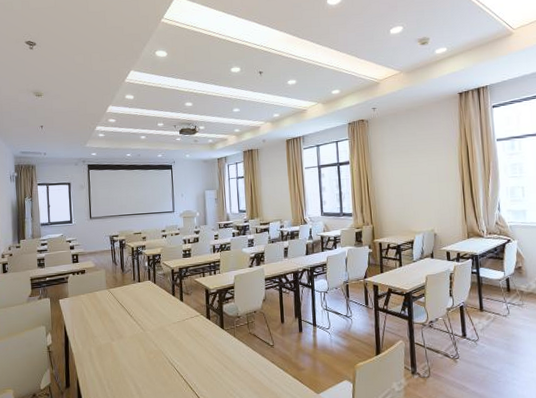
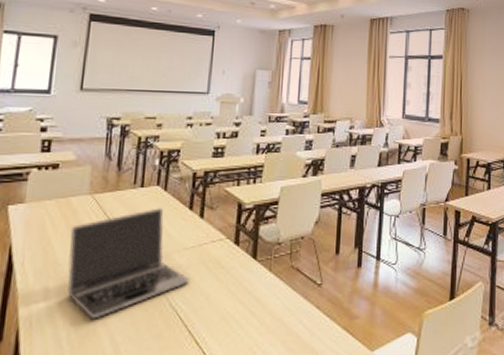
laptop: none [98,296,180,372] -> present [67,208,190,320]

